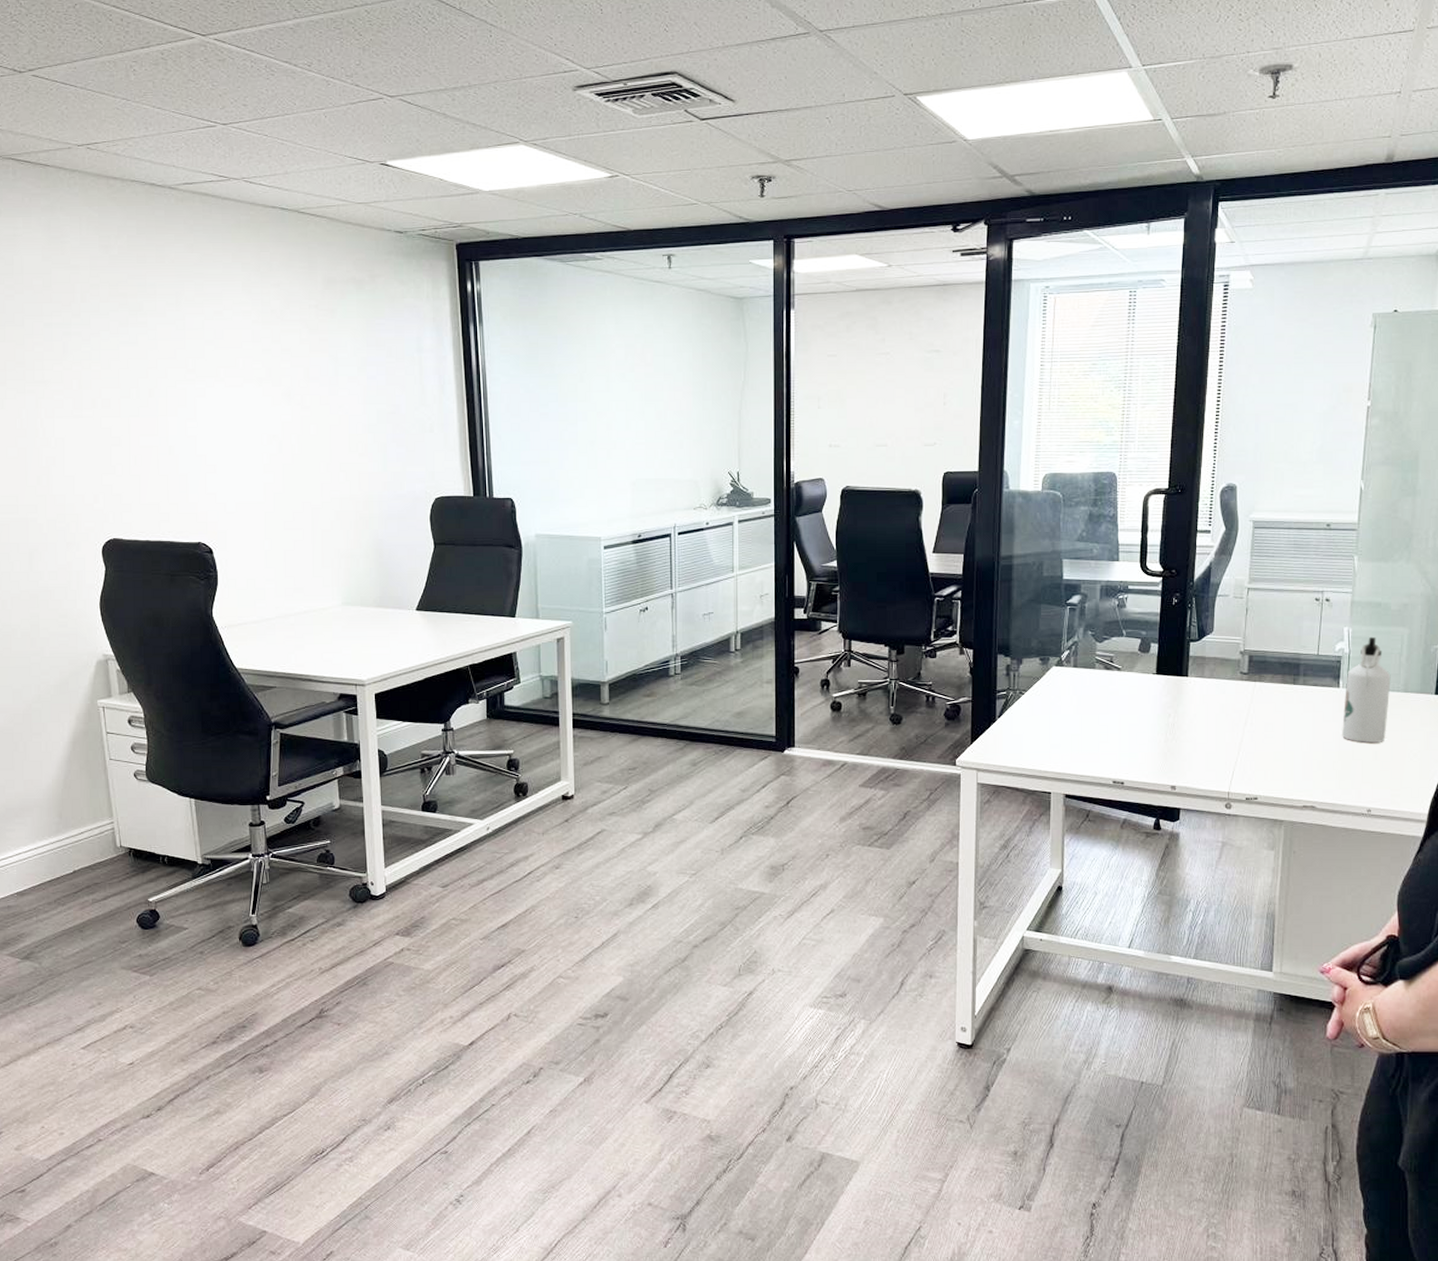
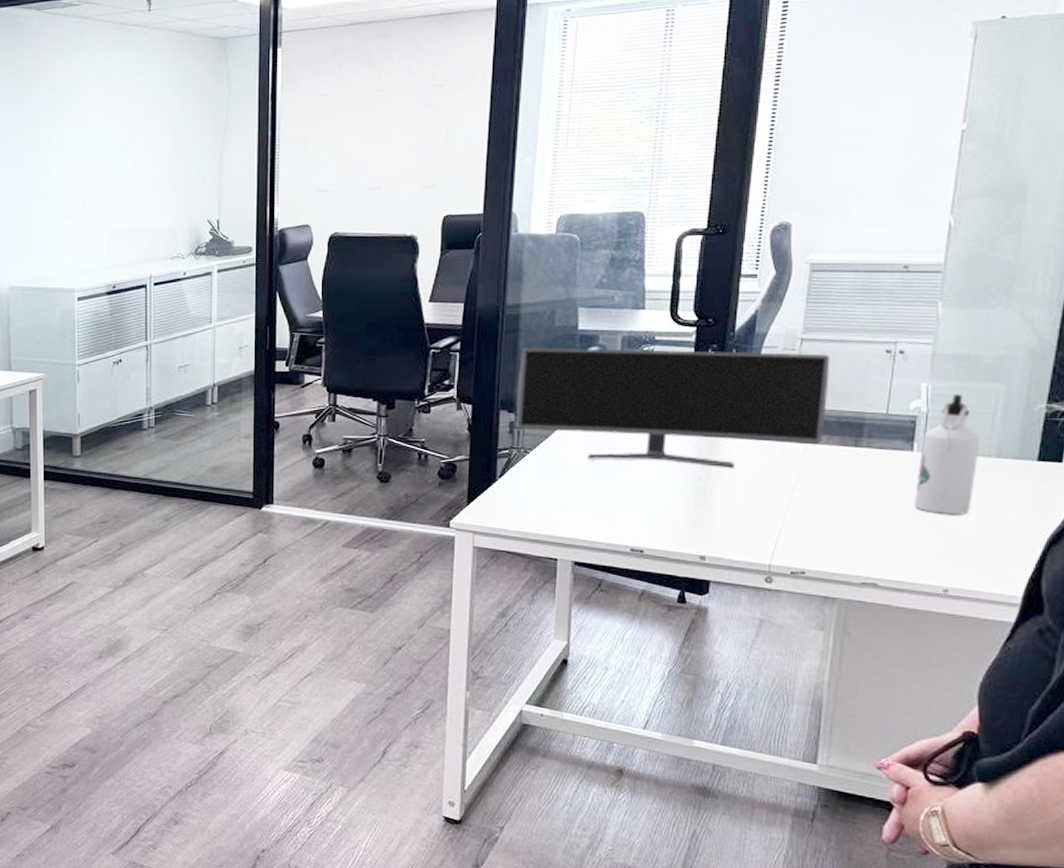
monitor: none [1012,596,1272,705] -> present [516,348,831,468]

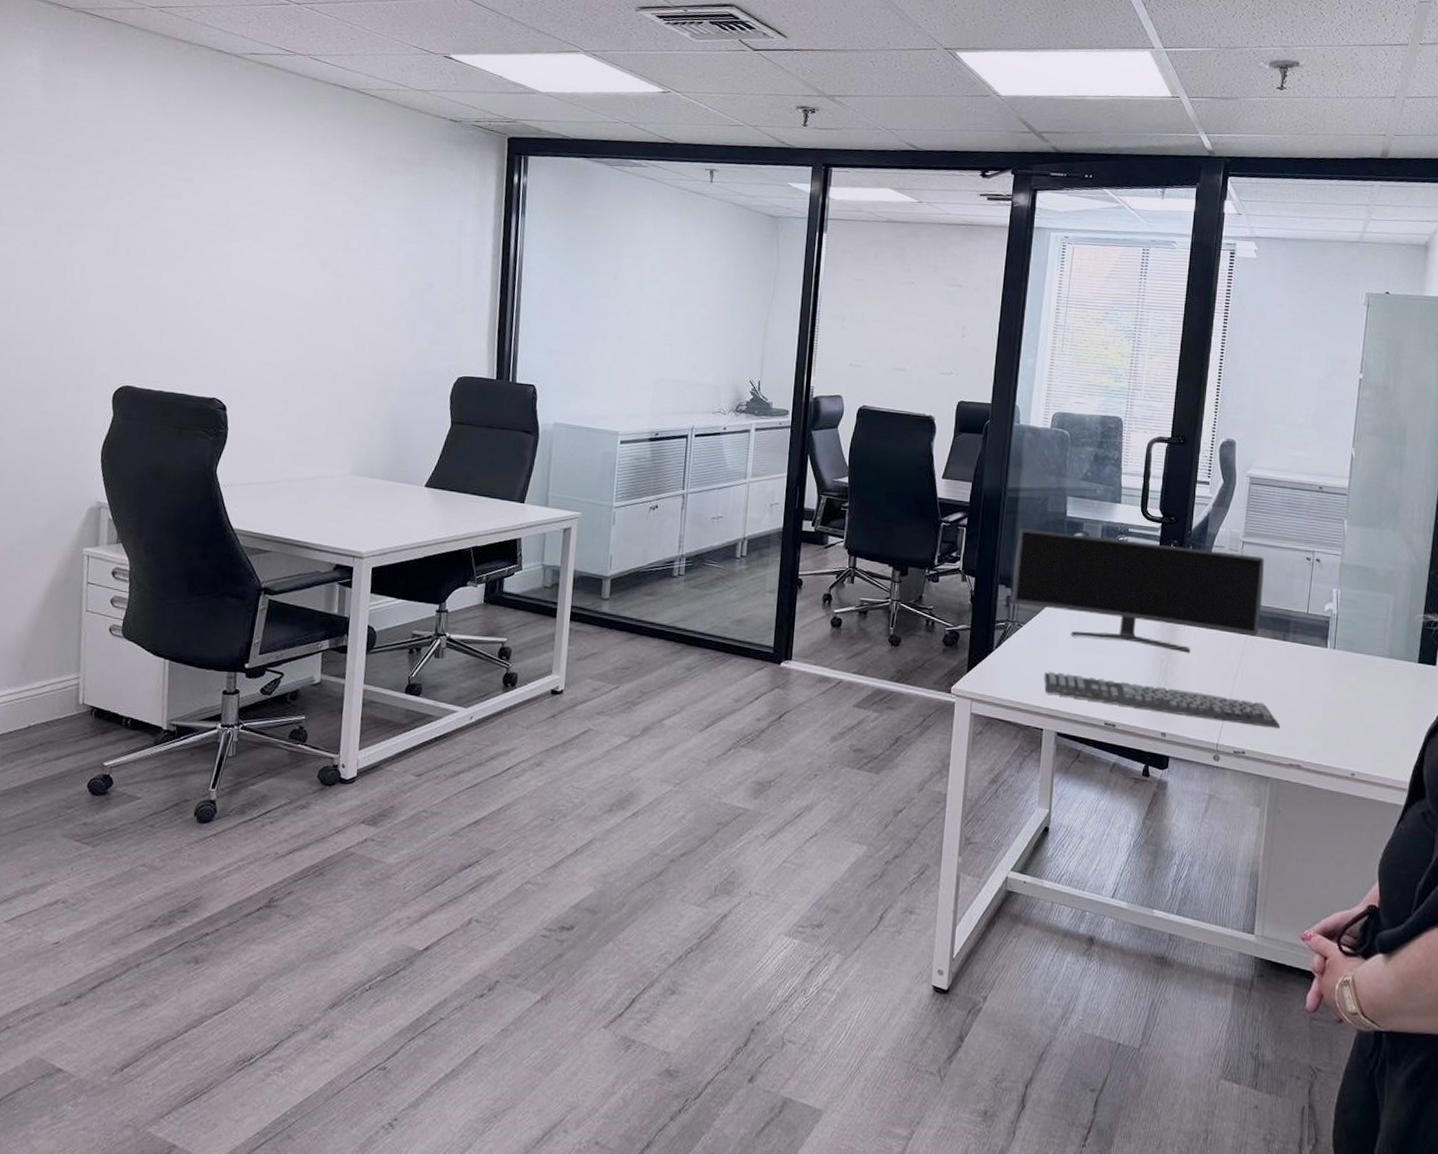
keyboard: none [556,498,850,544] -> present [1044,671,1280,728]
water bottle: present [914,393,980,514] -> none [1329,600,1377,706]

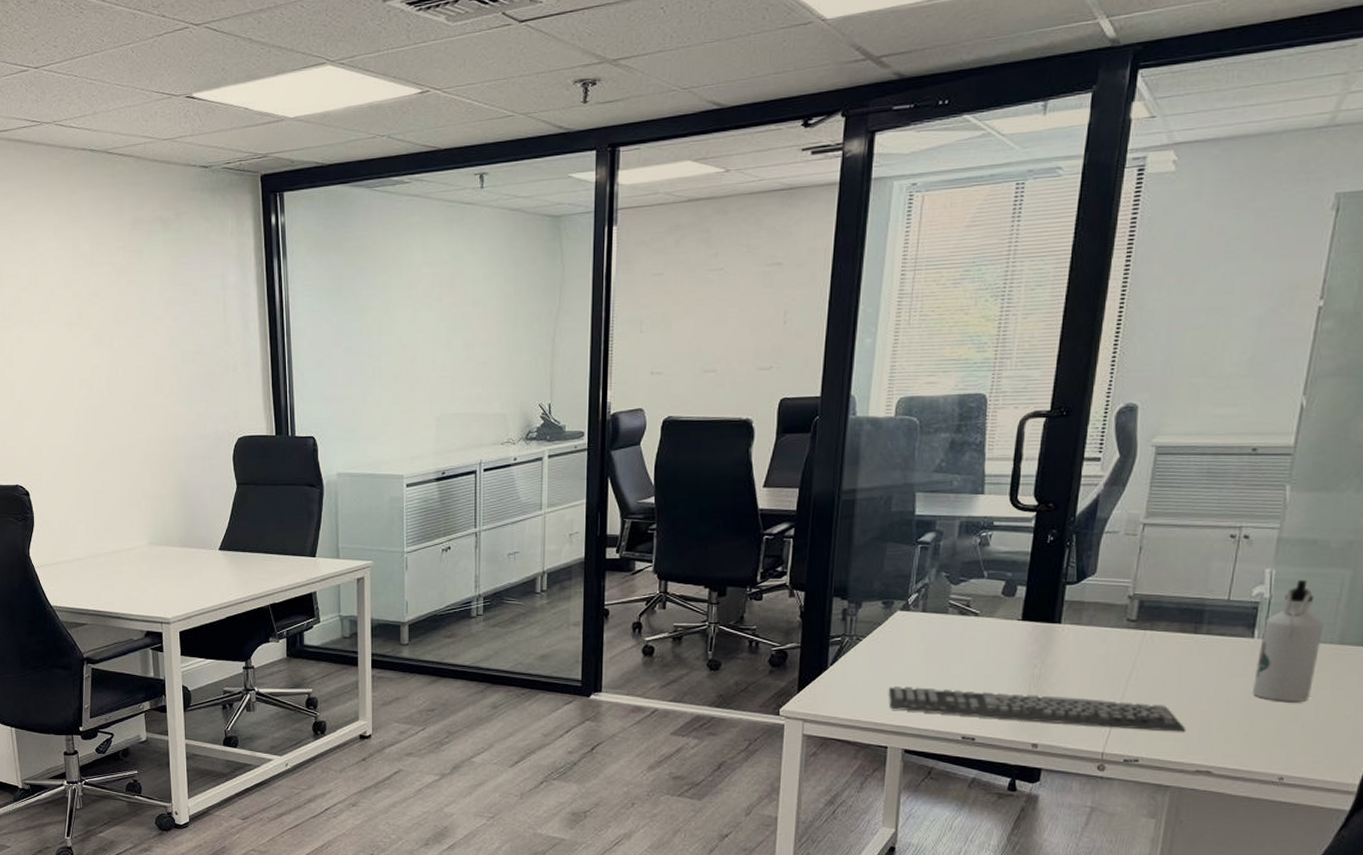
monitor: present [1012,529,1265,653] -> none [849,533,1173,655]
water bottle: none [1329,600,1377,706] -> present [1252,579,1323,701]

